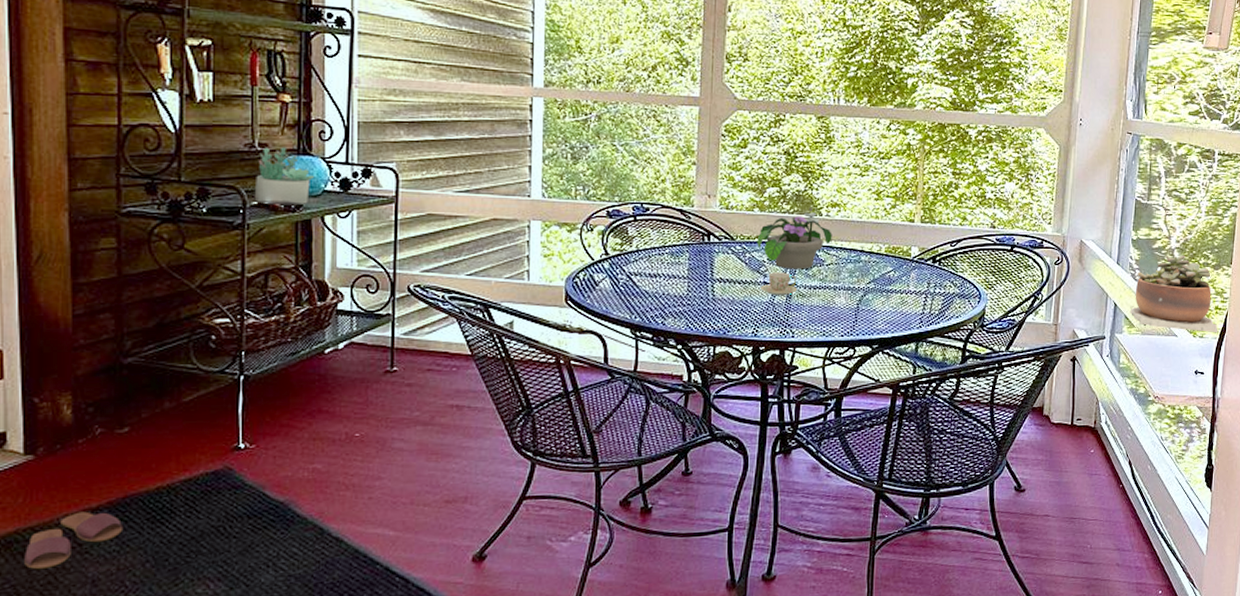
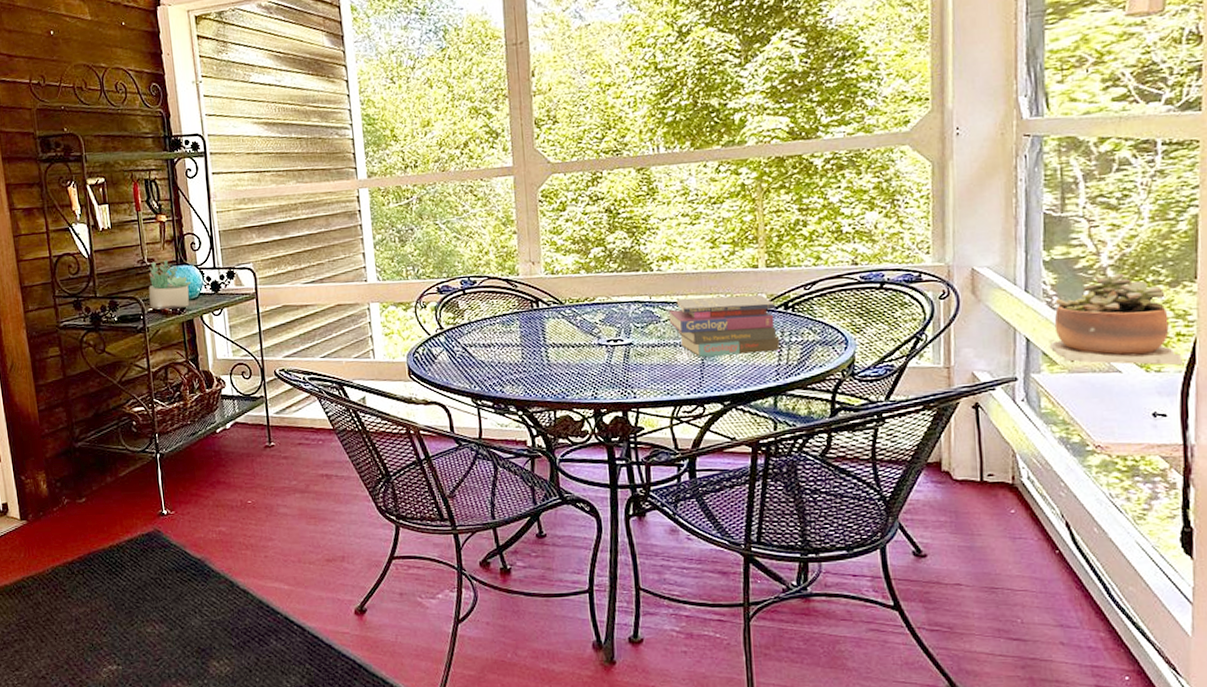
slippers: present [24,511,124,570] -> none [30,564,91,609]
potted flower: present [757,208,832,269] -> none [586,264,667,329]
teacup: present [761,272,797,296] -> none [596,332,634,357]
books: none [831,244,926,301] -> present [668,294,781,357]

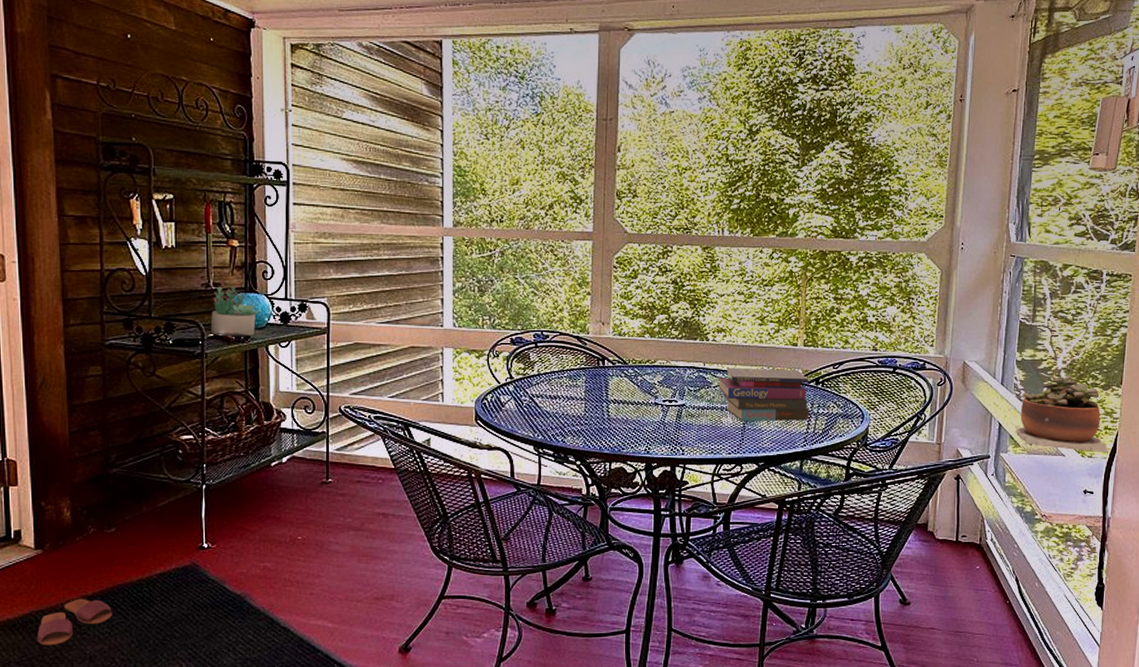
slippers: none [30,564,91,609] -> present [37,598,113,646]

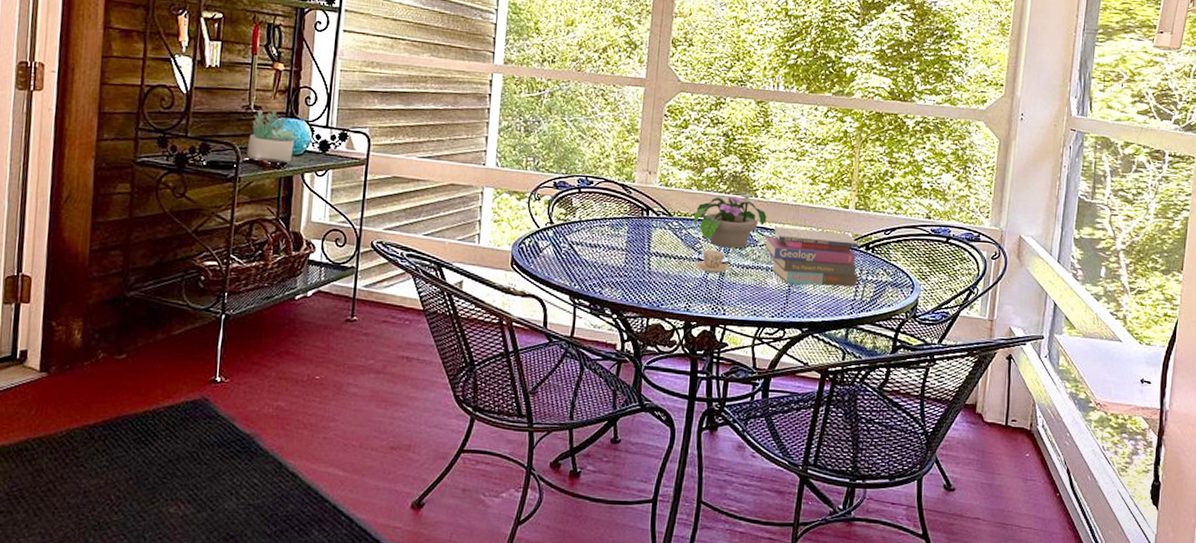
slippers: present [37,598,113,646] -> none [31,427,114,477]
potted flower: none [648,334,719,391] -> present [693,189,767,249]
teacup: none [652,394,686,416] -> present [695,249,731,274]
succulent plant: present [1015,375,1108,453] -> none [1070,257,1167,342]

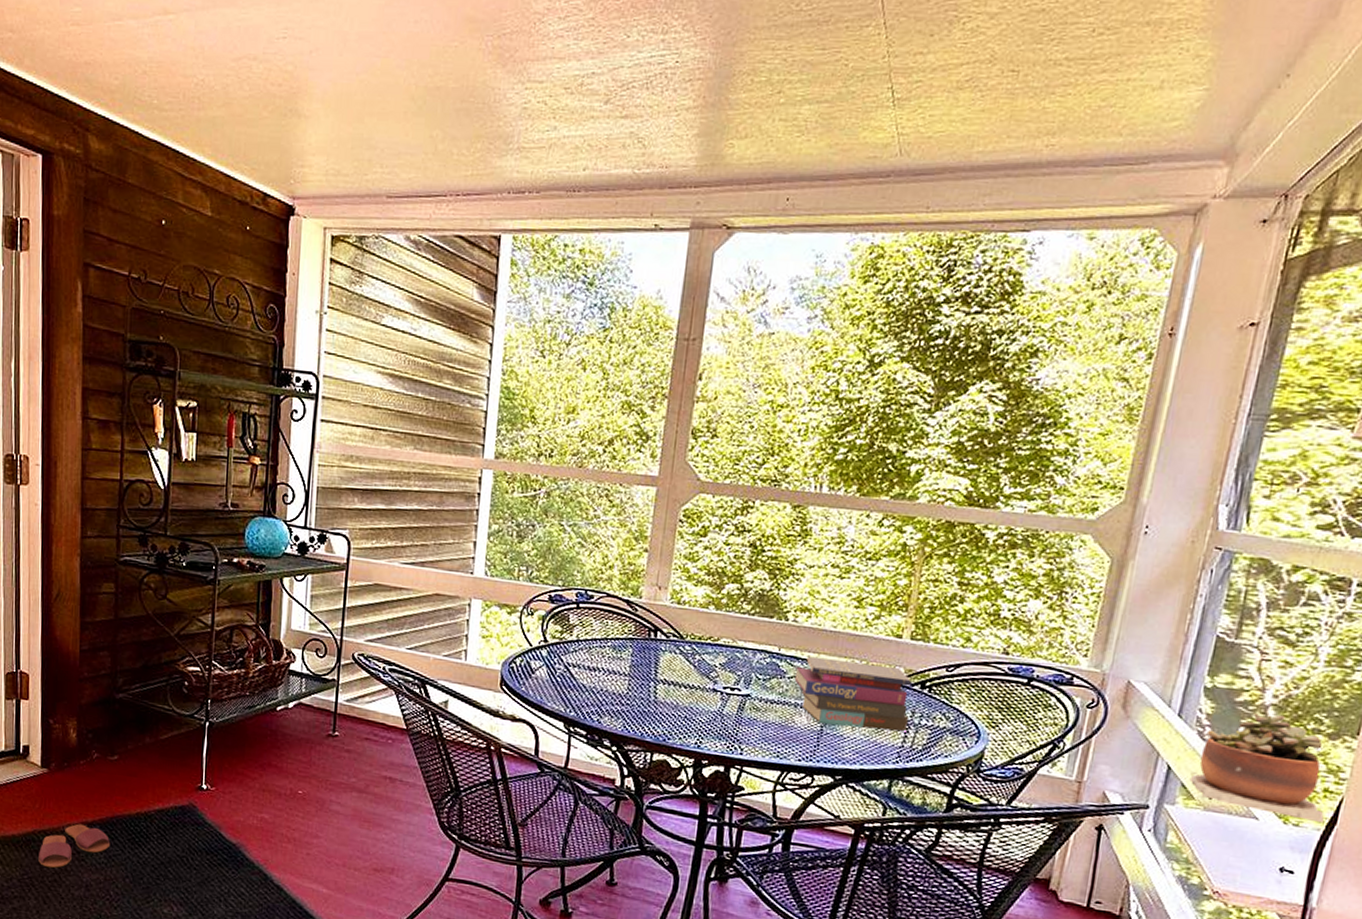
slippers: none [31,427,114,477] -> present [38,823,111,868]
succulent plant: present [246,109,299,163] -> none [225,507,277,566]
potted flower: present [693,189,767,249] -> none [709,611,799,680]
teacup: present [695,249,731,274] -> none [709,679,752,707]
succulent plant: none [1070,257,1167,342] -> present [1189,713,1325,824]

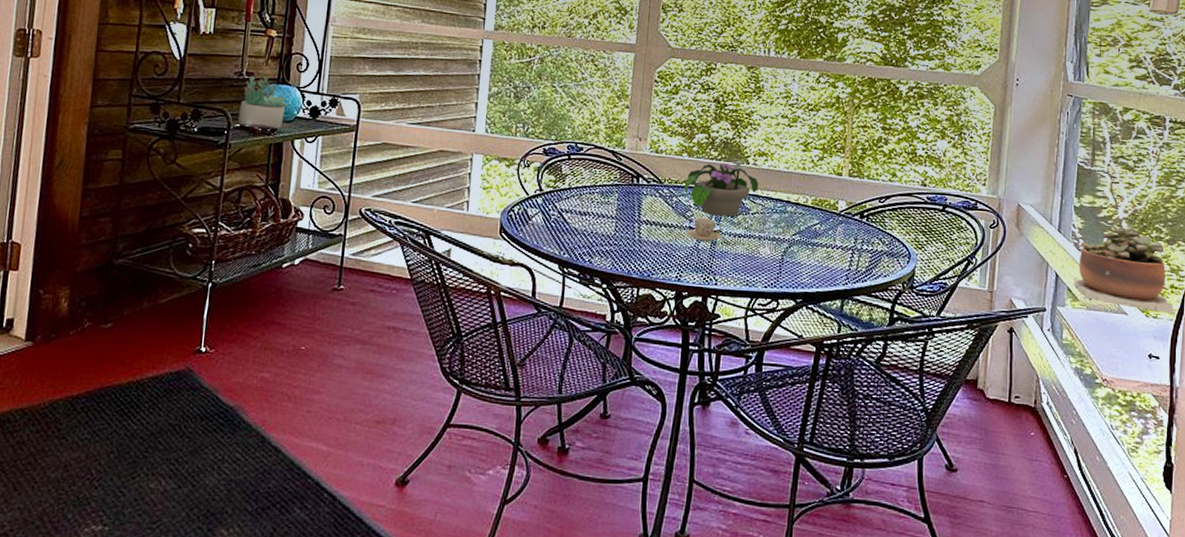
slippers: present [38,823,111,868] -> none [12,398,97,450]
succulent plant: none [225,507,277,566] -> present [237,75,290,130]
potted flower: none [709,611,799,680] -> present [684,156,759,217]
teacup: none [709,679,752,707] -> present [686,217,722,242]
books: present [794,656,911,731] -> none [757,194,853,256]

